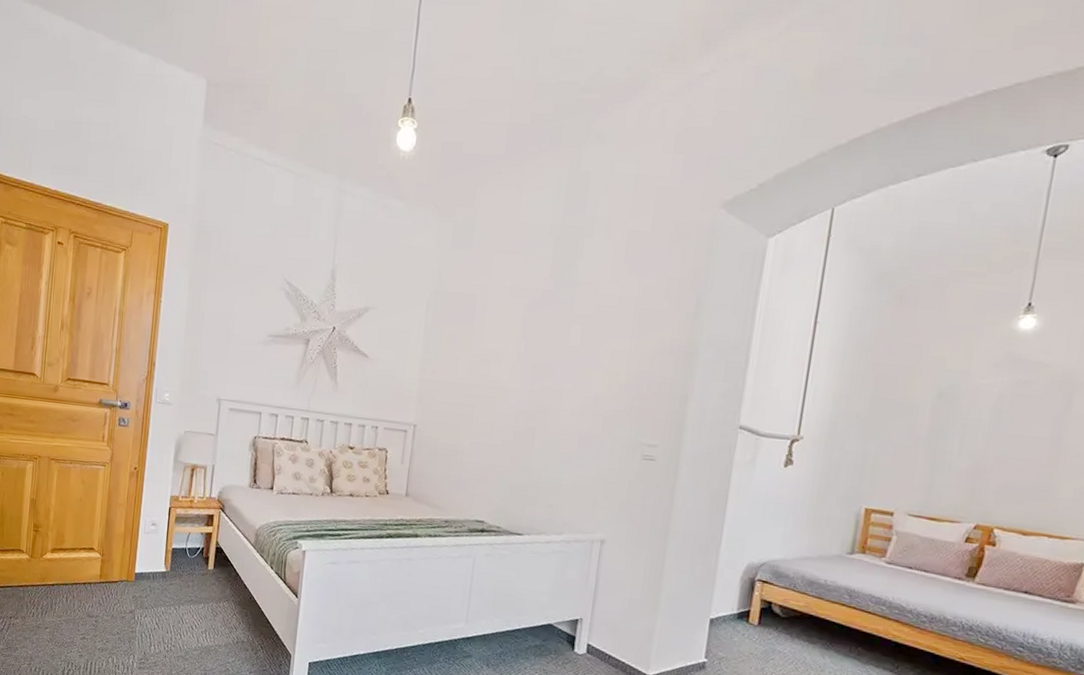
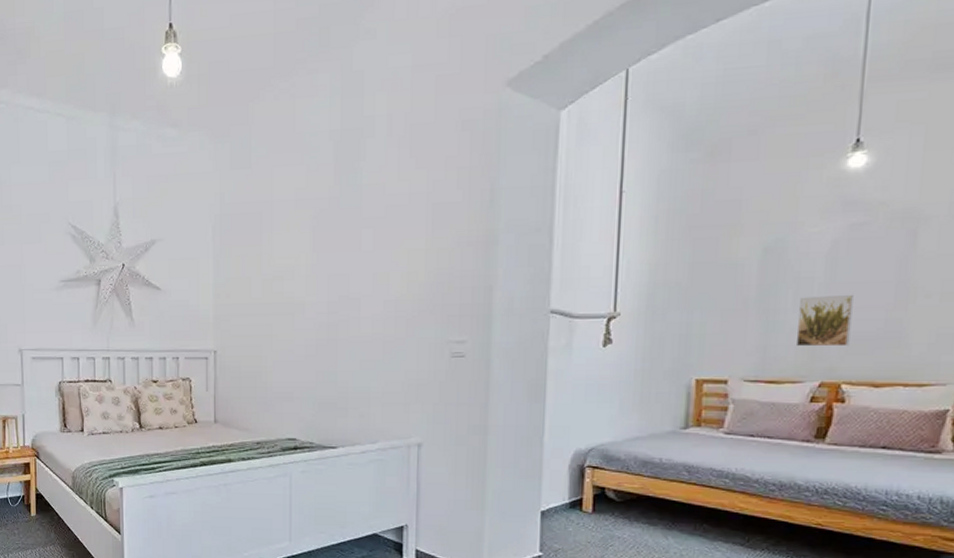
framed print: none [957,442,1013,494] -> present [795,294,854,347]

